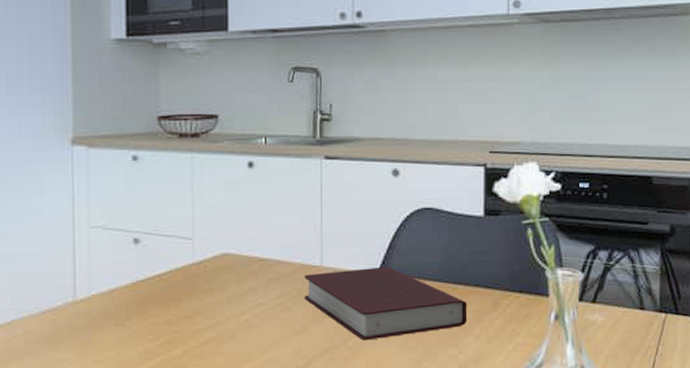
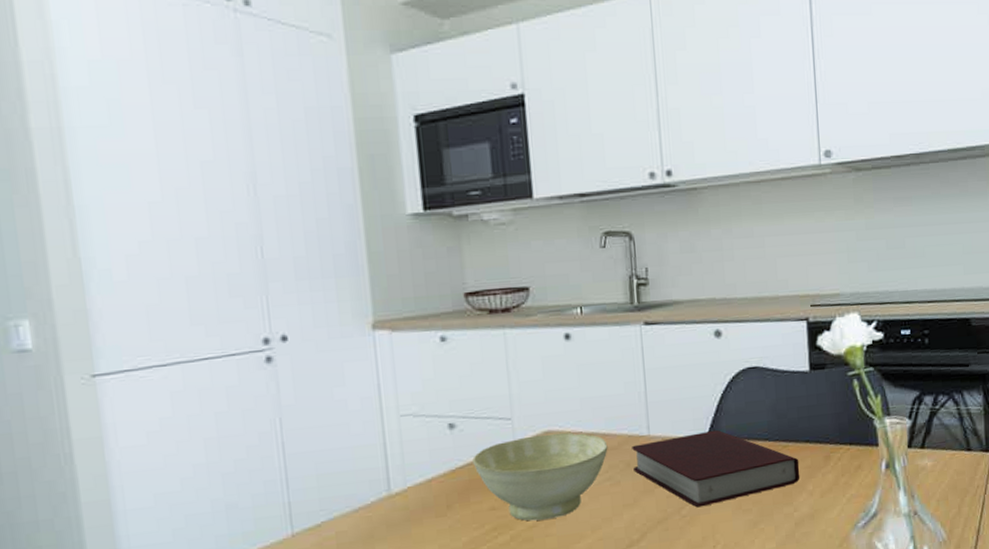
bowl: none [153,256,281,338] -> present [472,433,608,521]

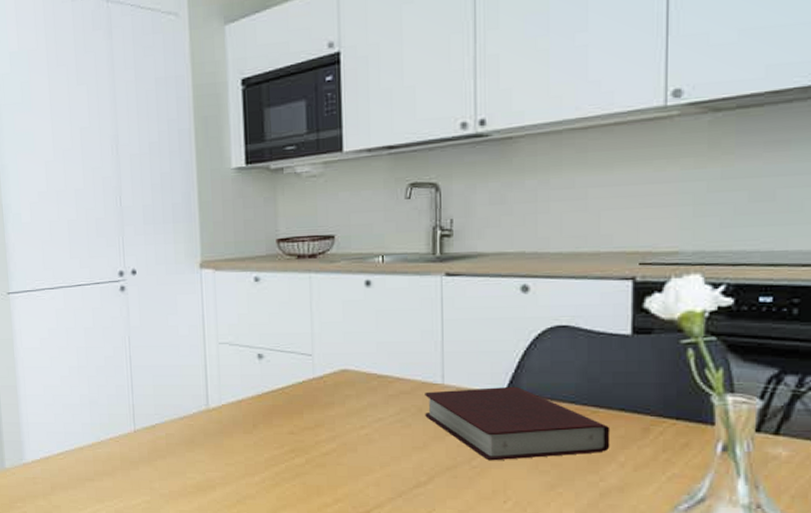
bowl: present [472,433,608,521] -> none [276,372,401,449]

